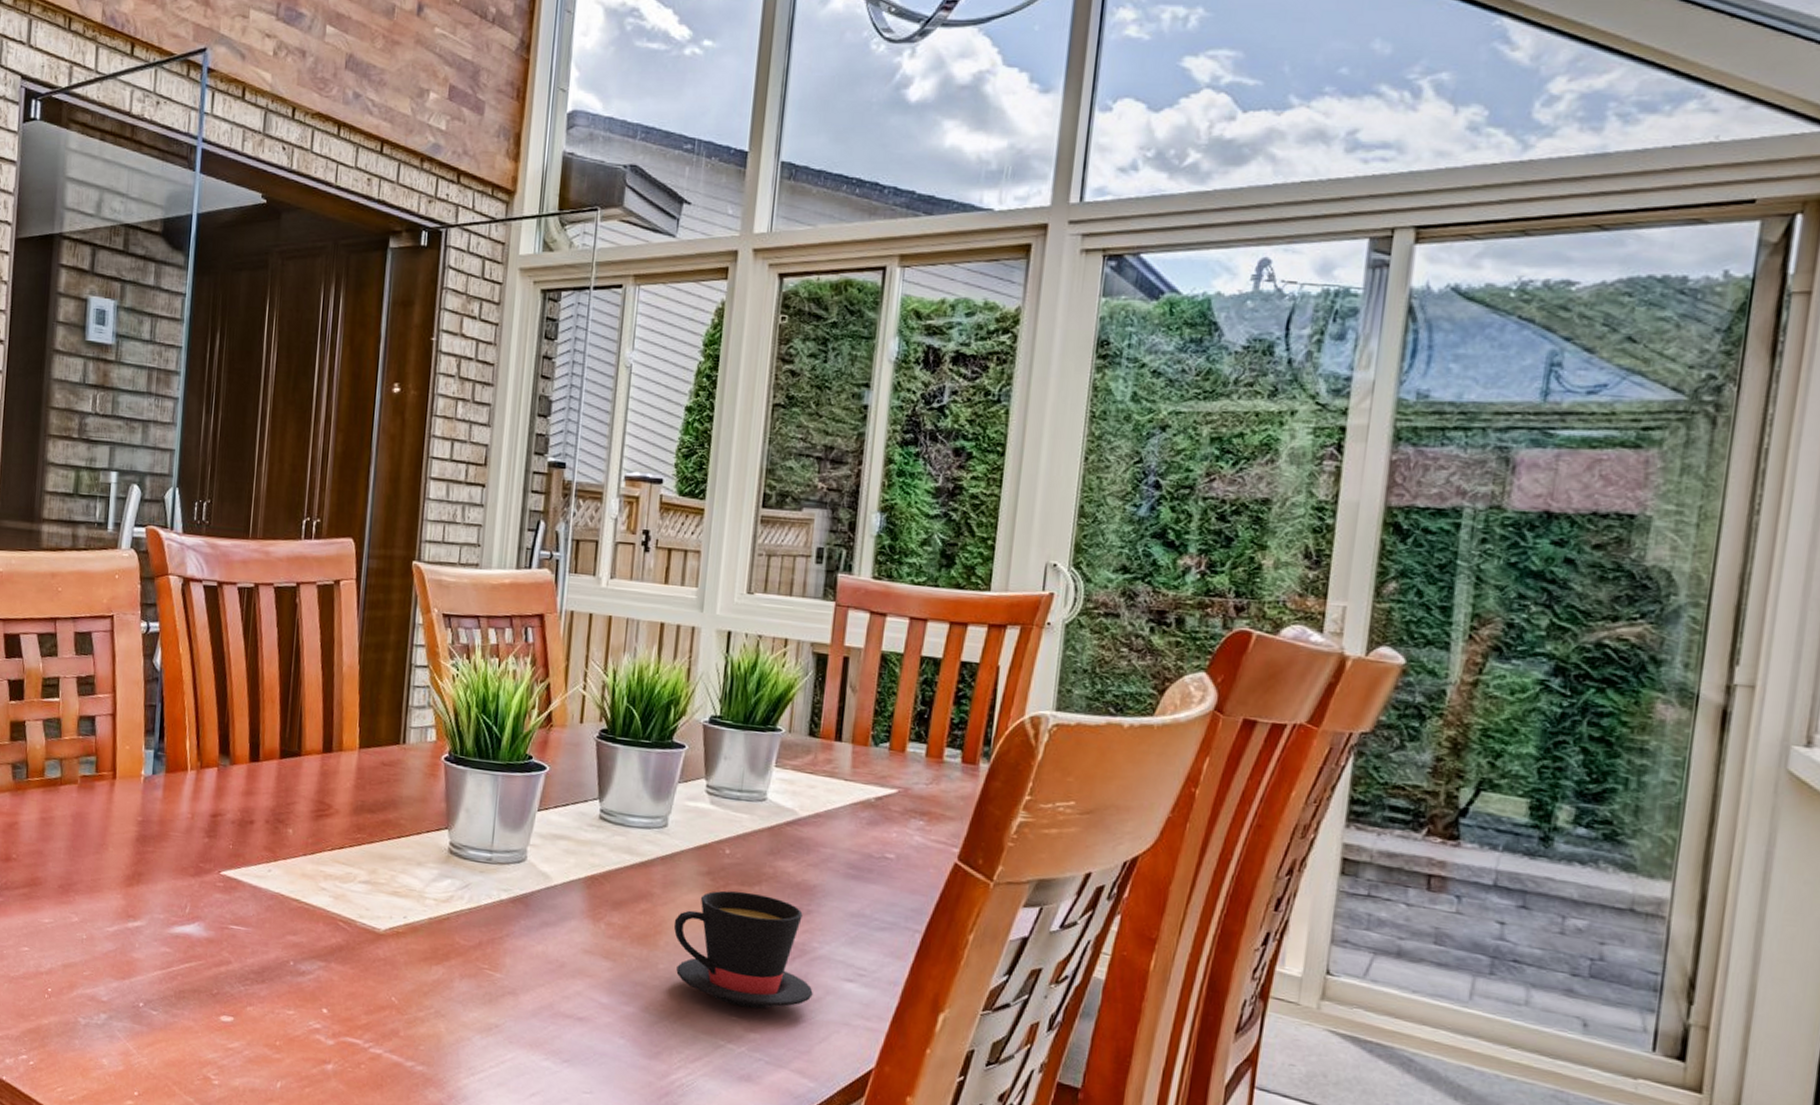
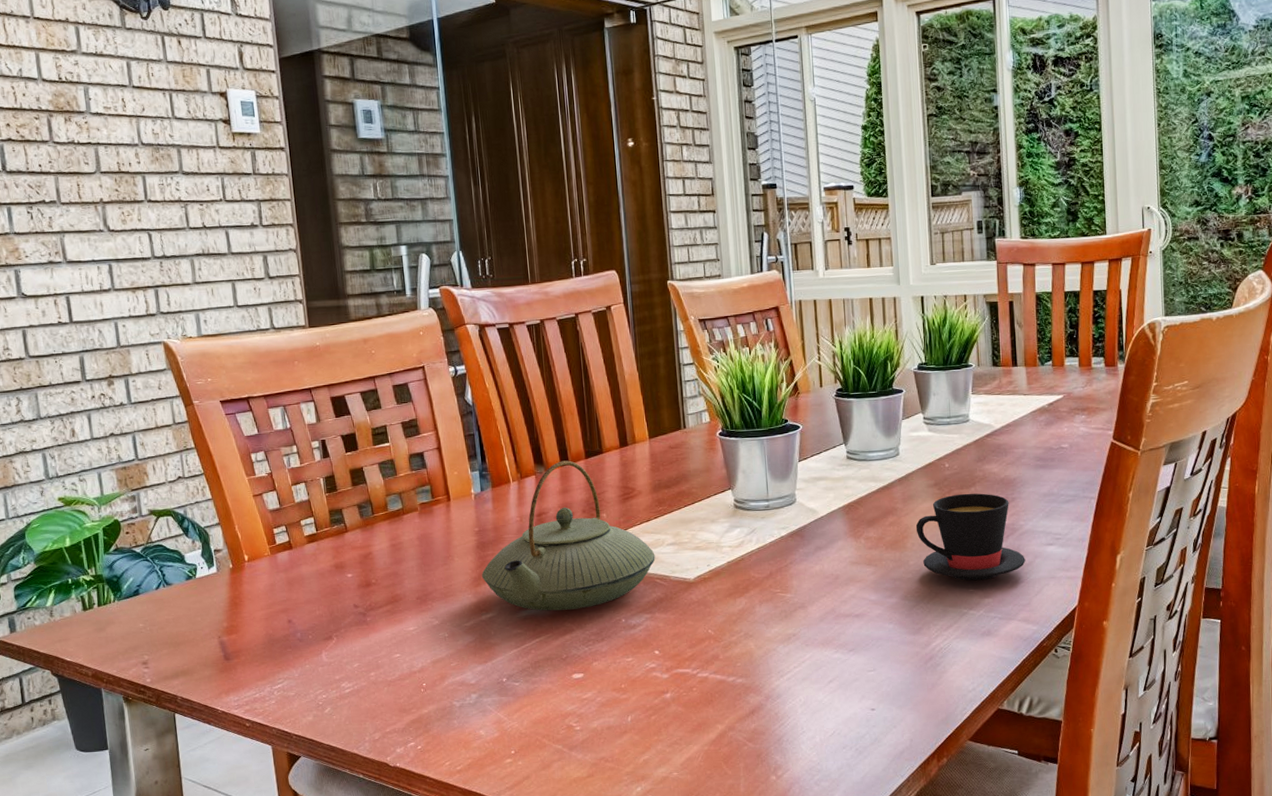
teapot: none [136,756,343,939] -> present [482,460,655,611]

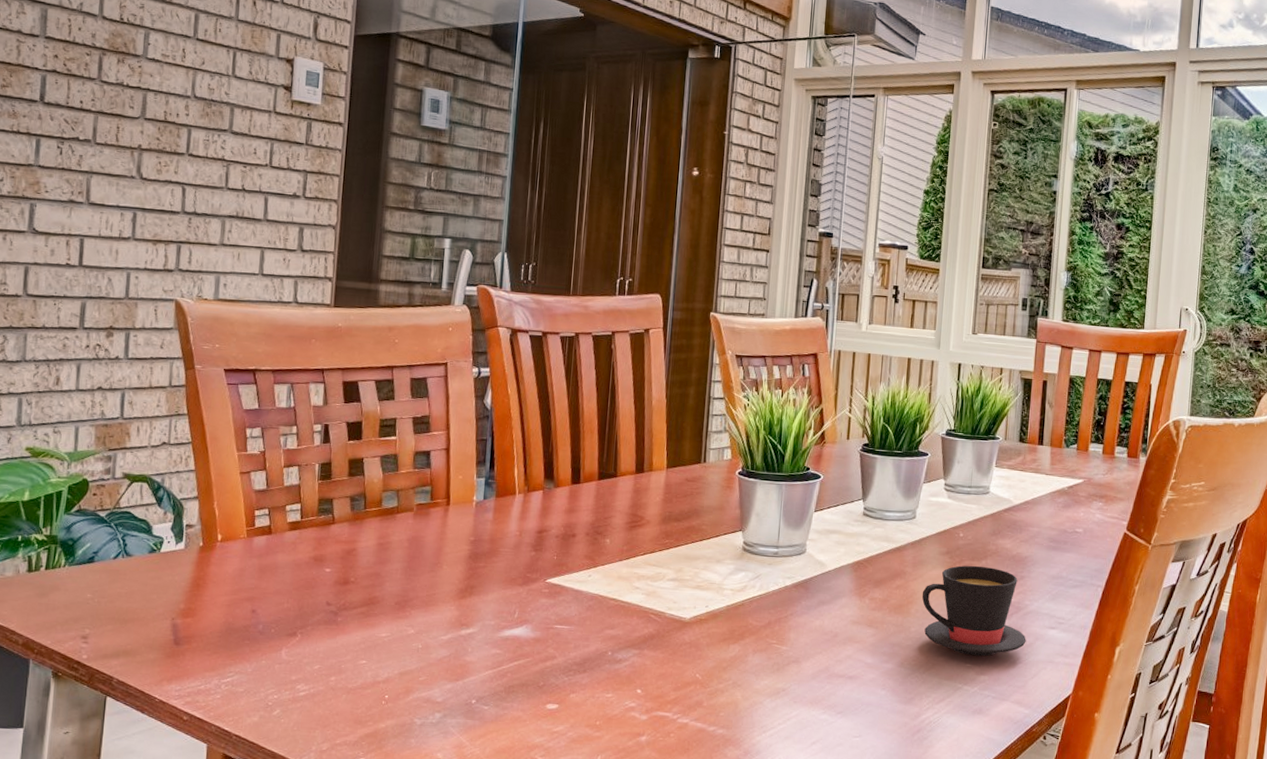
teapot: present [482,460,655,611] -> none [469,479,654,636]

